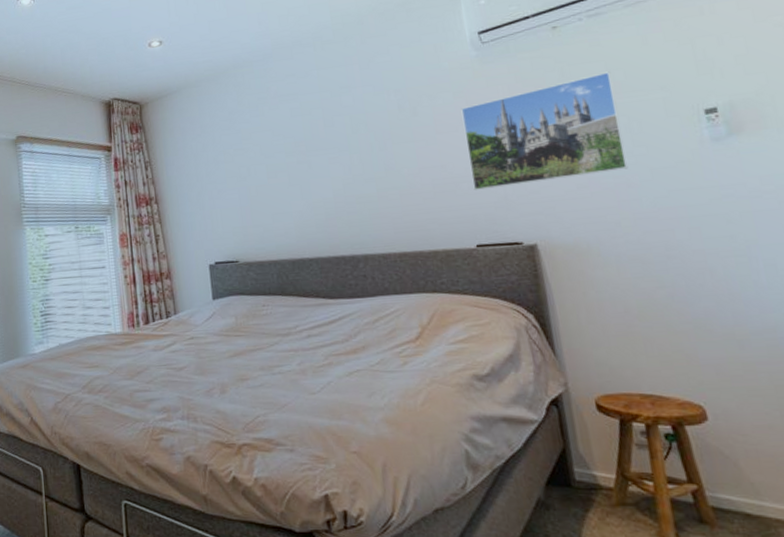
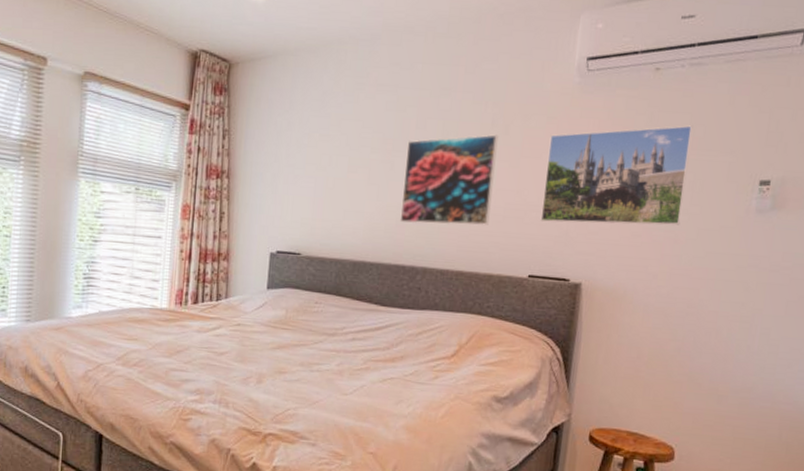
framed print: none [319,118,421,215] -> present [399,134,498,226]

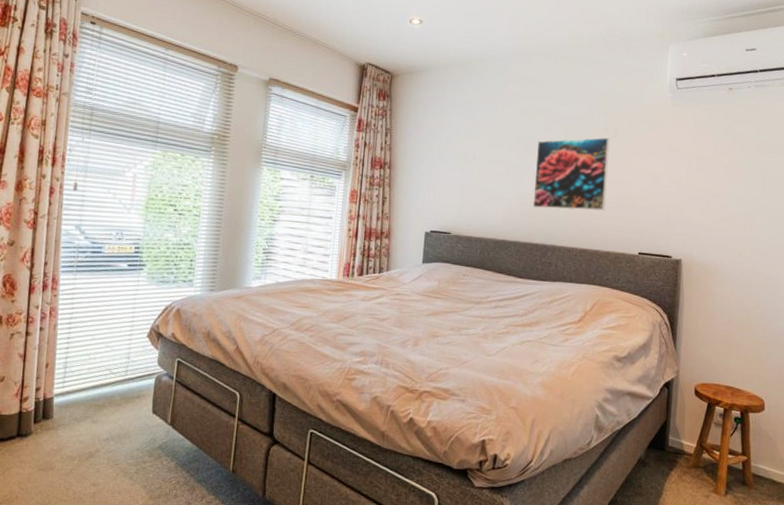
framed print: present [540,125,693,225] -> none [646,133,761,213]

